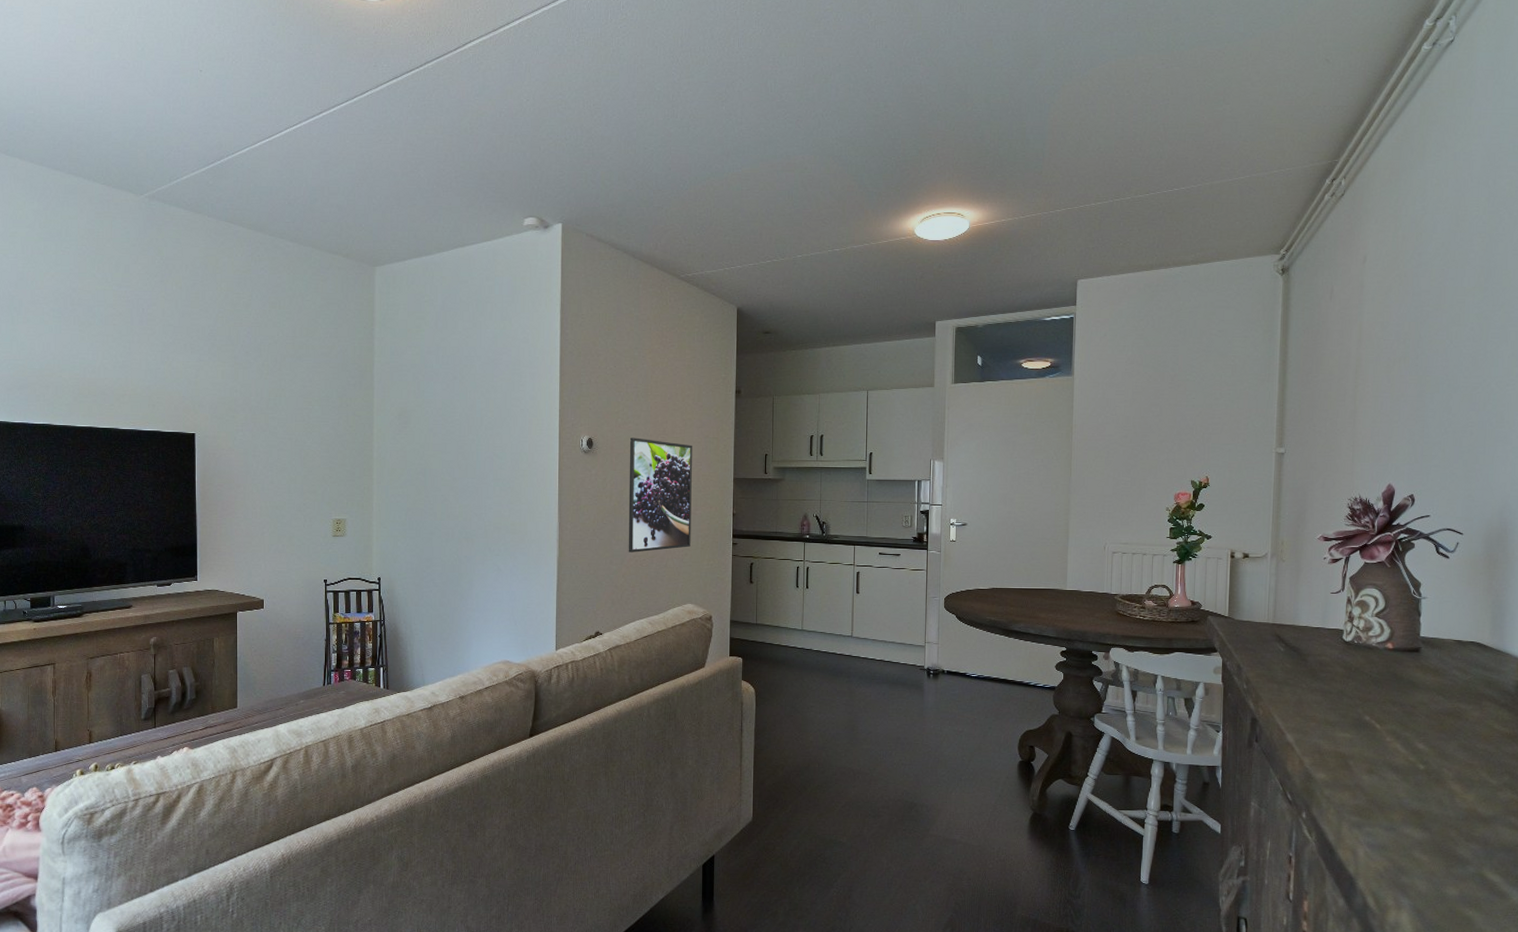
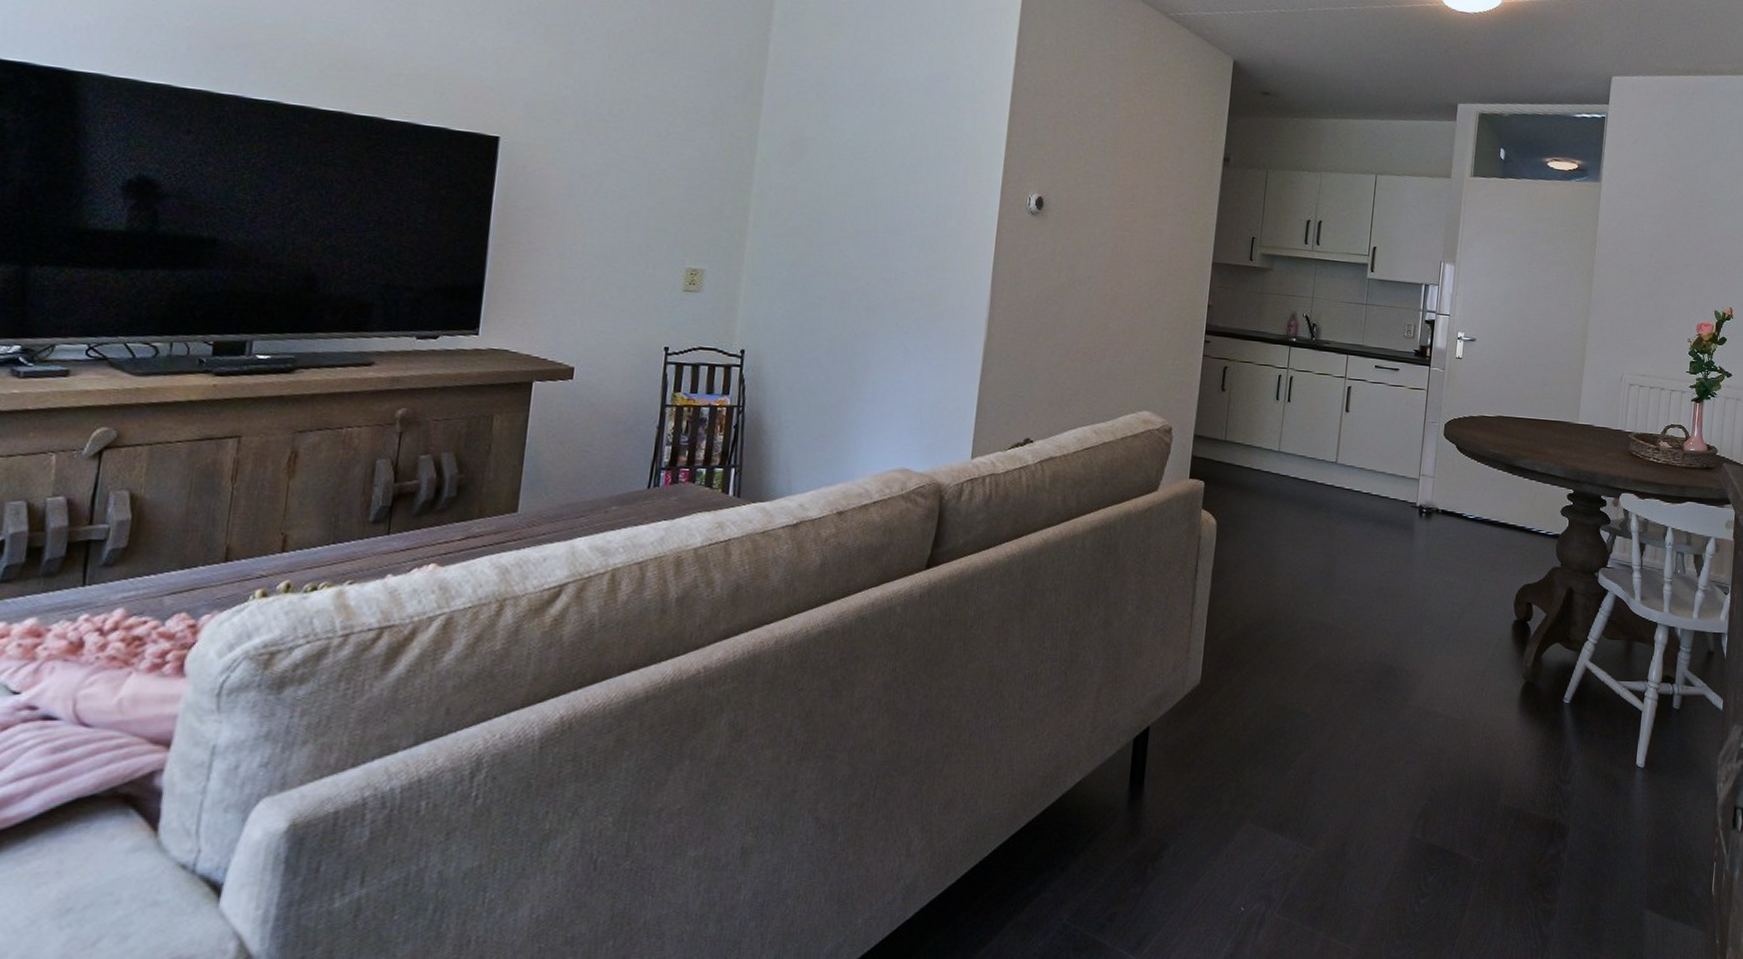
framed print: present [628,437,692,553] -> none [1075,201,1166,343]

